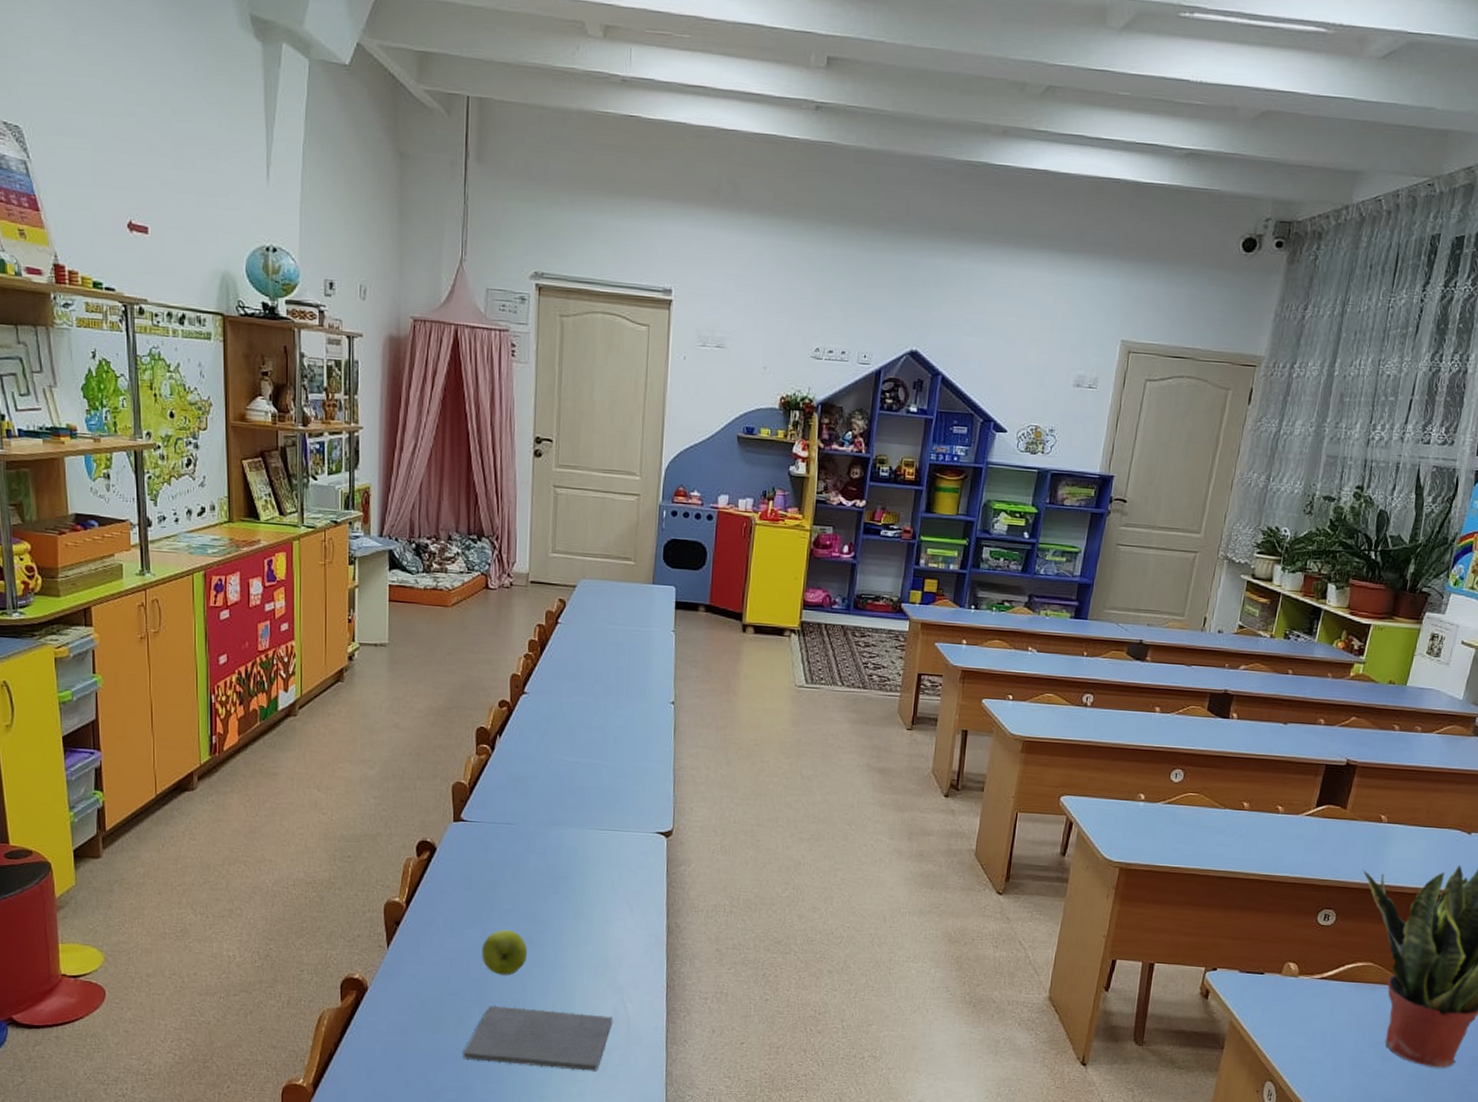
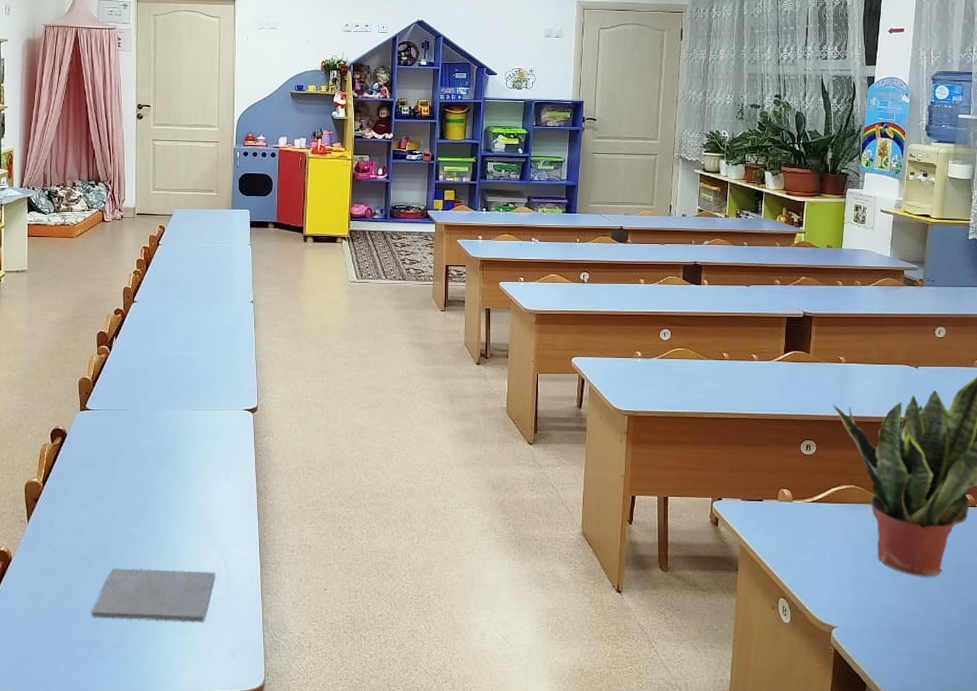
apple: present [482,929,527,976] -> none [105,500,142,540]

